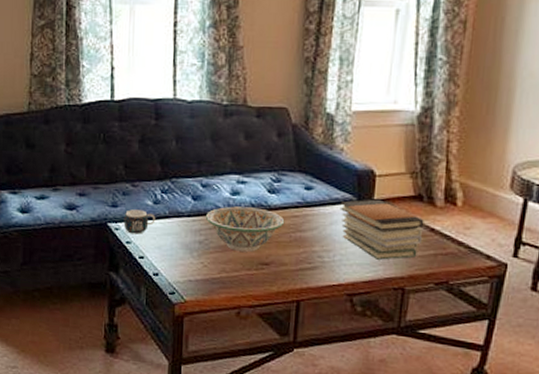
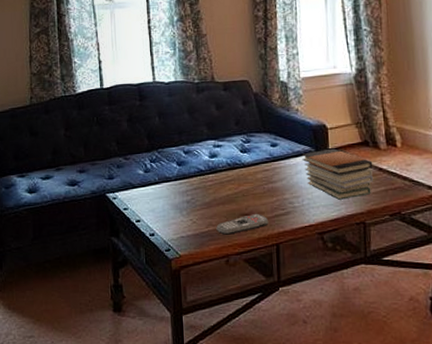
mug: present [123,209,156,234] -> none [120,179,148,201]
decorative bowl: present [205,206,285,252] -> none [189,166,258,206]
remote control: none [229,265,292,285] -> present [216,214,269,235]

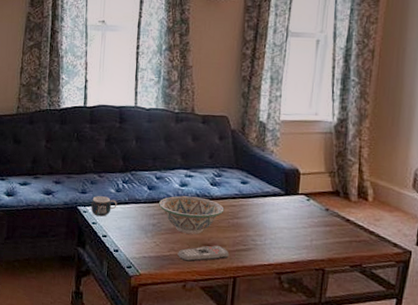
mug: none [120,179,148,201] -> present [91,196,117,217]
decorative bowl: none [189,166,258,206] -> present [158,196,225,234]
book stack: present [301,148,374,200] -> none [270,193,341,245]

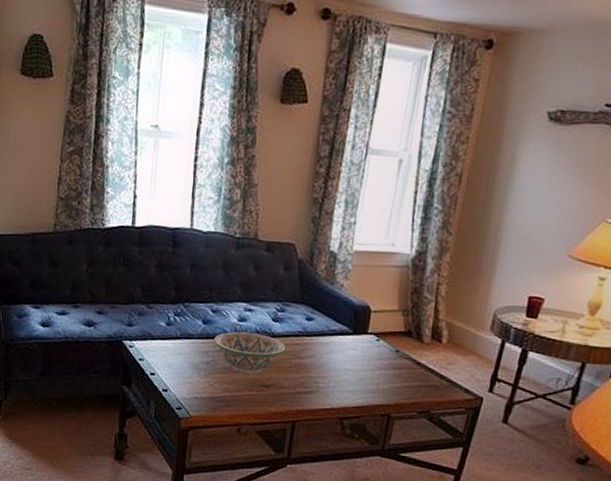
mug: present [91,196,117,217] -> none [137,329,168,353]
remote control: present [177,245,230,262] -> none [233,387,290,404]

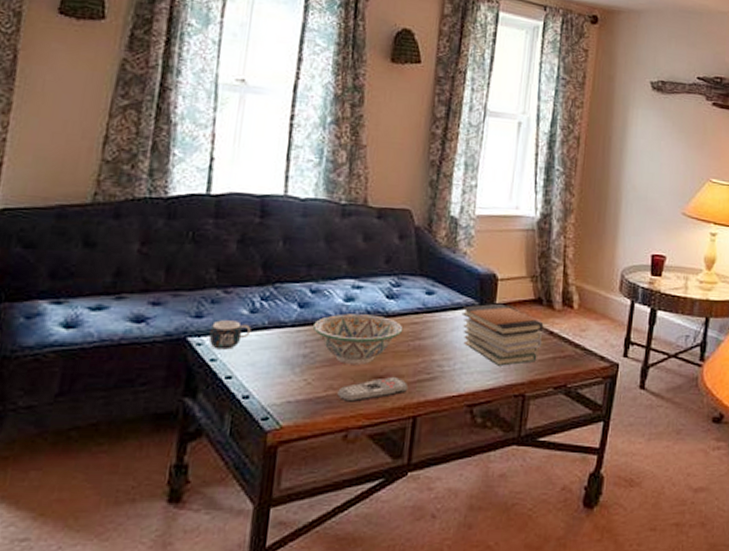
mug: none [137,329,168,353] -> present [208,320,252,350]
remote control: none [233,387,290,404] -> present [337,377,409,402]
book stack: none [336,332,412,388] -> present [461,303,544,366]

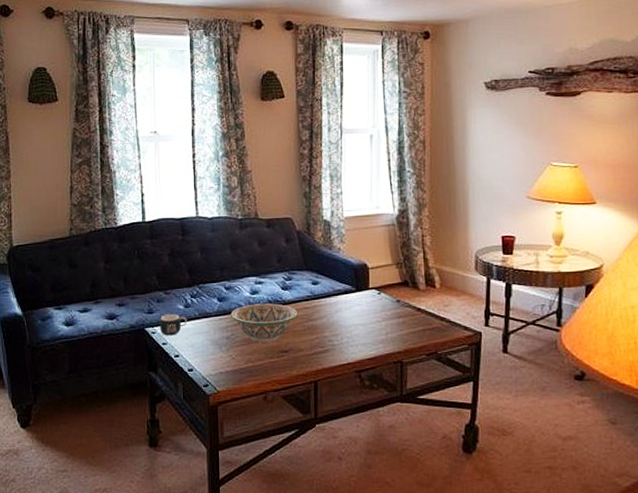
remote control: present [337,377,409,402] -> none [255,351,308,371]
book stack: present [461,303,544,366] -> none [342,288,412,339]

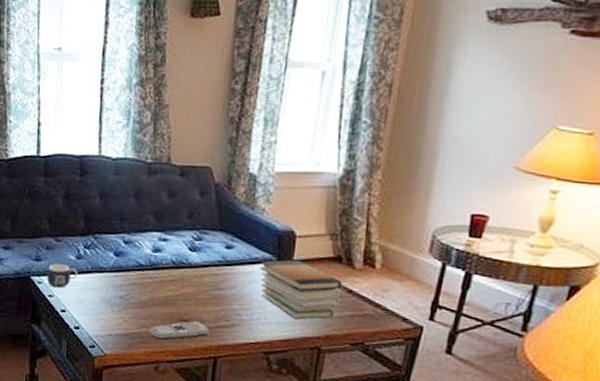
decorative bowl: present [230,303,298,342] -> none [126,263,205,308]
remote control: none [255,351,308,371] -> present [149,321,210,340]
book stack: none [342,288,412,339] -> present [259,259,343,320]

